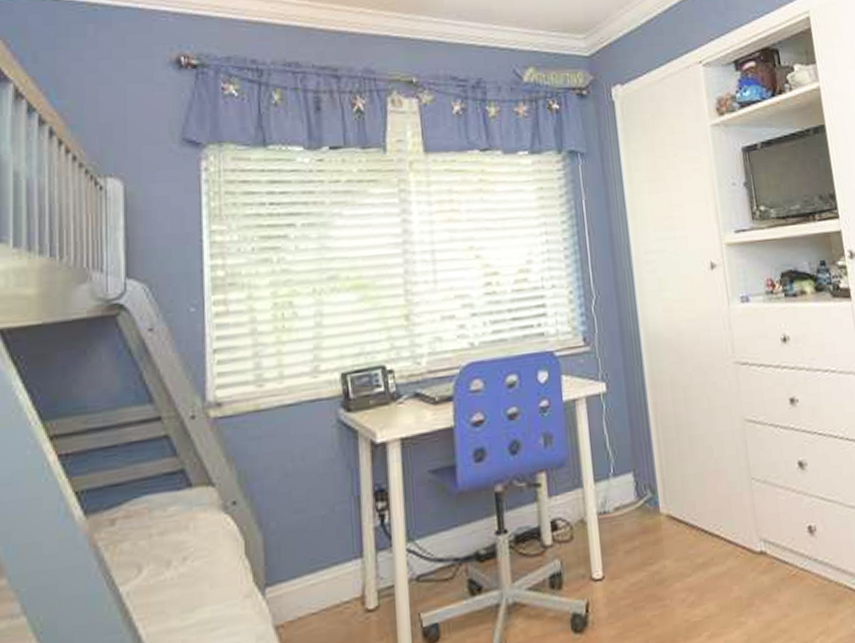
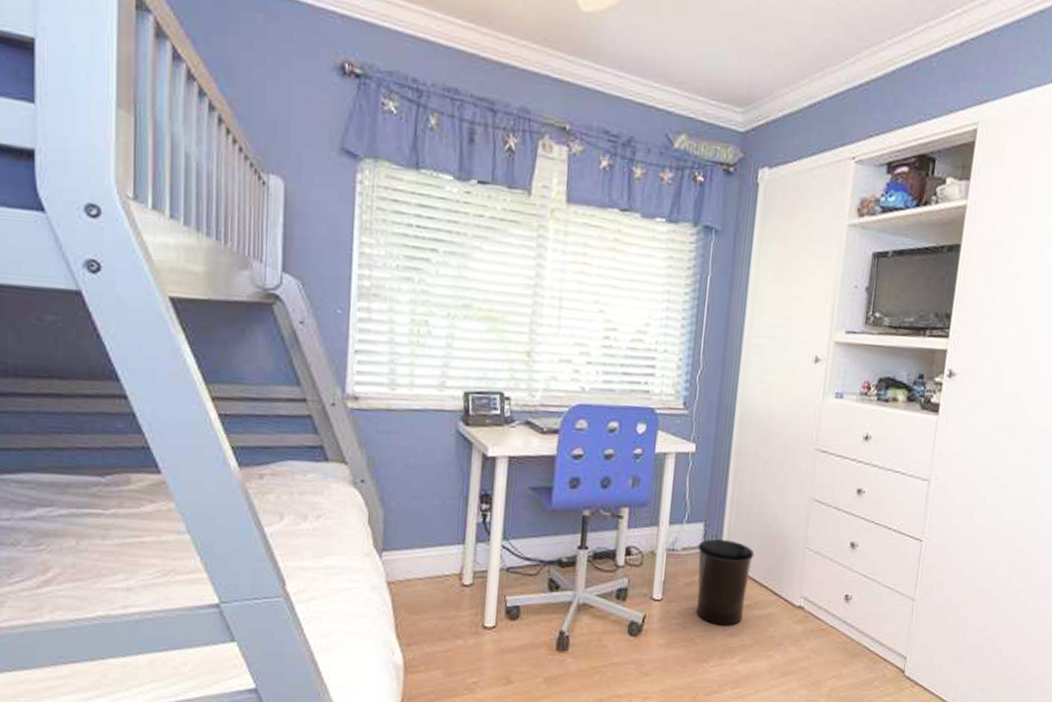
waste bin: none [631,487,700,597] -> present [696,539,755,626]

